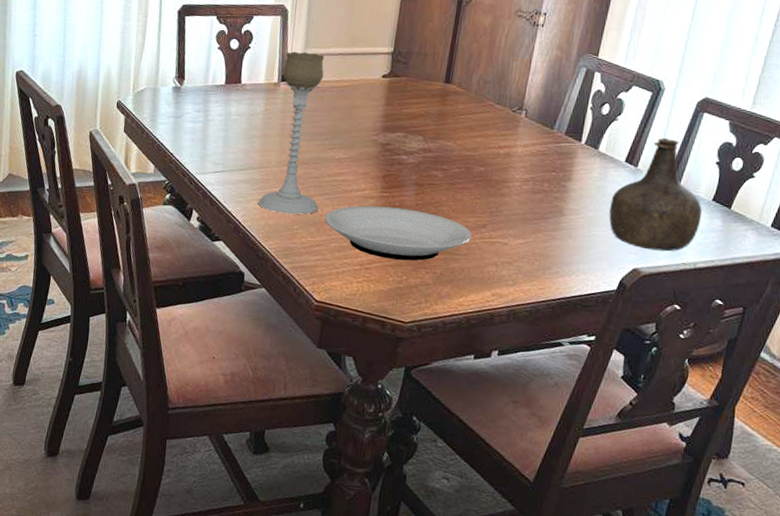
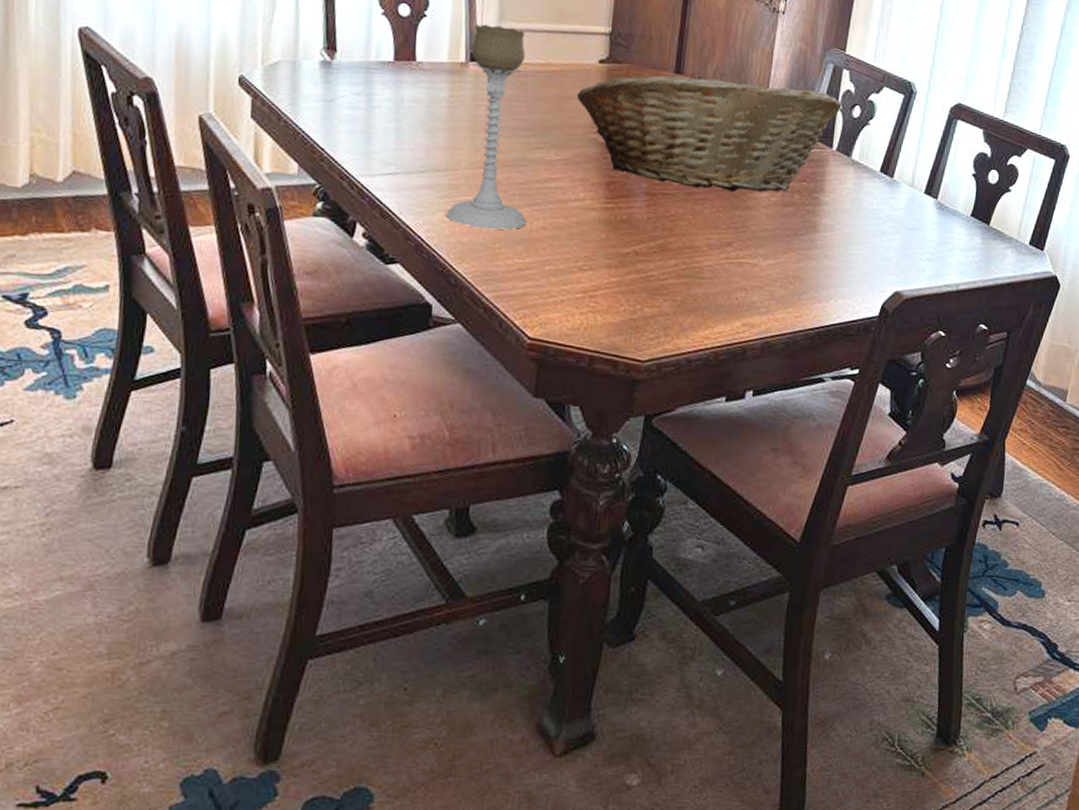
plate: present [324,205,472,261] -> none [535,219,716,287]
fruit basket: none [362,84,593,182] -> present [576,75,843,192]
bottle: present [609,137,703,252] -> none [866,145,962,272]

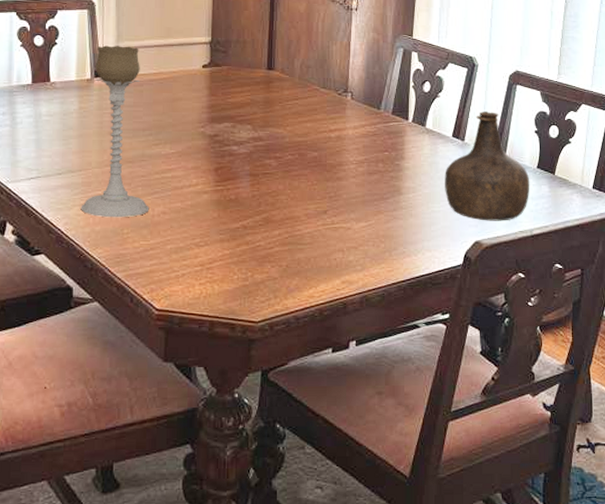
fruit basket: present [576,75,843,192] -> none [185,70,414,166]
bottle: none [866,145,962,272] -> present [445,110,530,221]

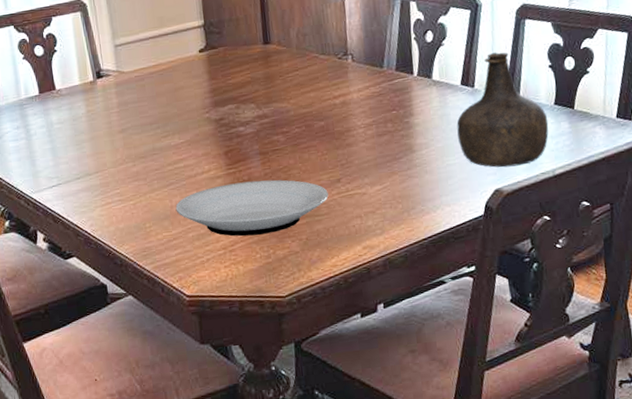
candle holder: present [81,45,150,218] -> none [95,42,167,215]
plate: none [157,201,313,256] -> present [175,180,329,237]

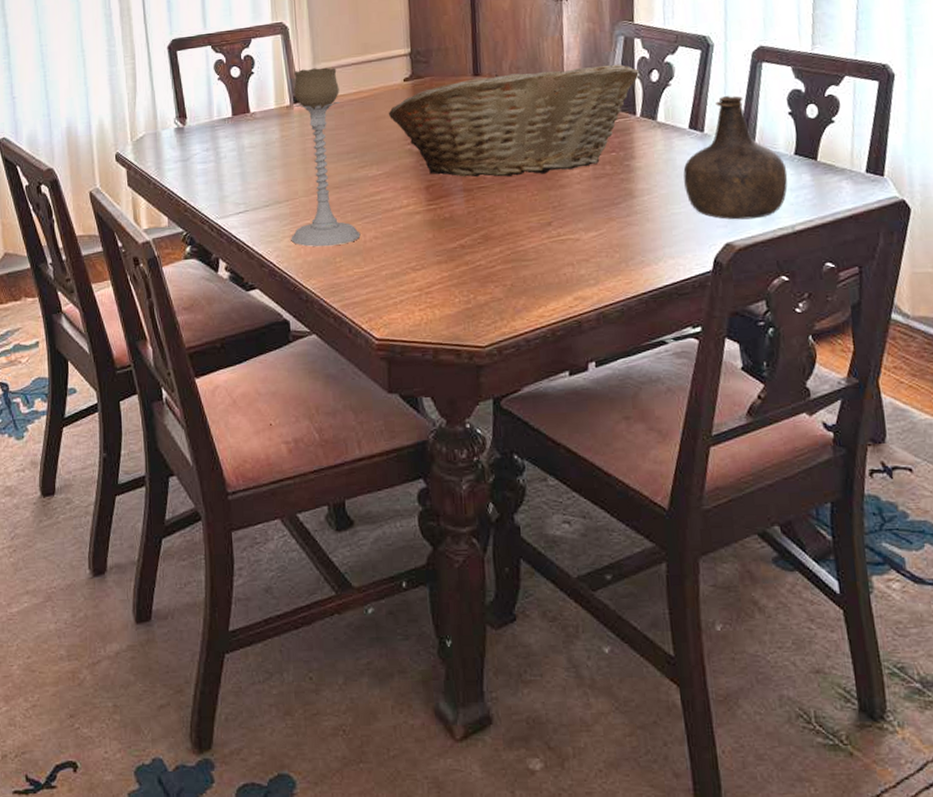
candle holder: none [95,42,167,215] -> present [291,67,361,247]
plate: present [175,180,329,237] -> none [369,218,538,278]
fruit basket: none [186,26,416,142] -> present [388,64,640,178]

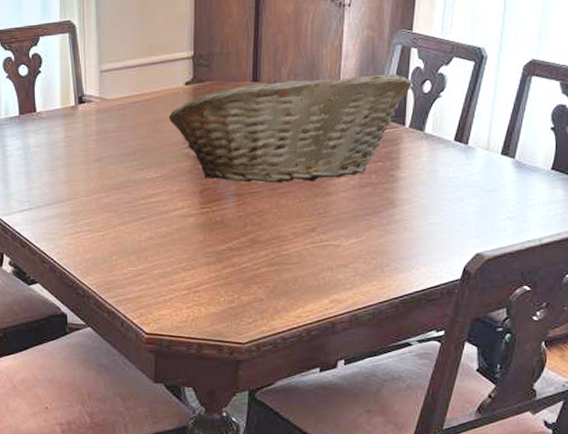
candle holder: present [291,67,361,247] -> none [71,68,136,246]
bottle: present [683,95,788,220] -> none [444,108,542,231]

